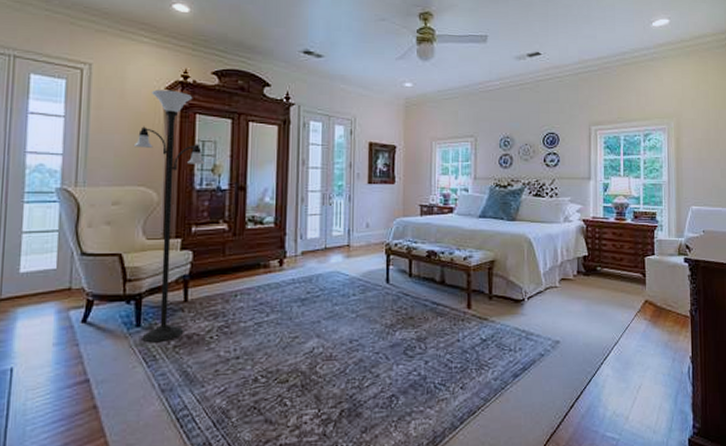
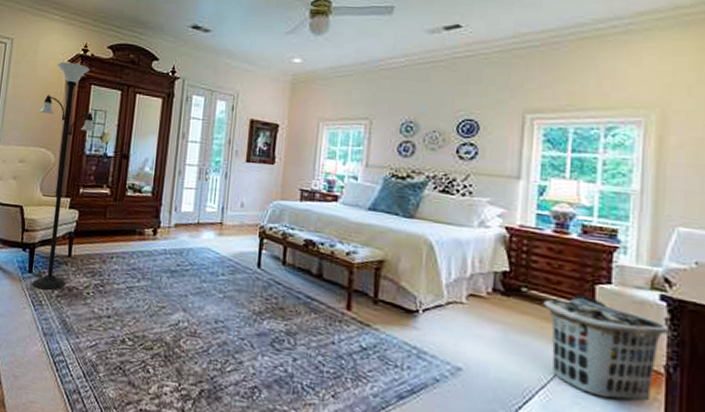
clothes hamper: none [612,266,692,343] -> present [543,294,671,401]

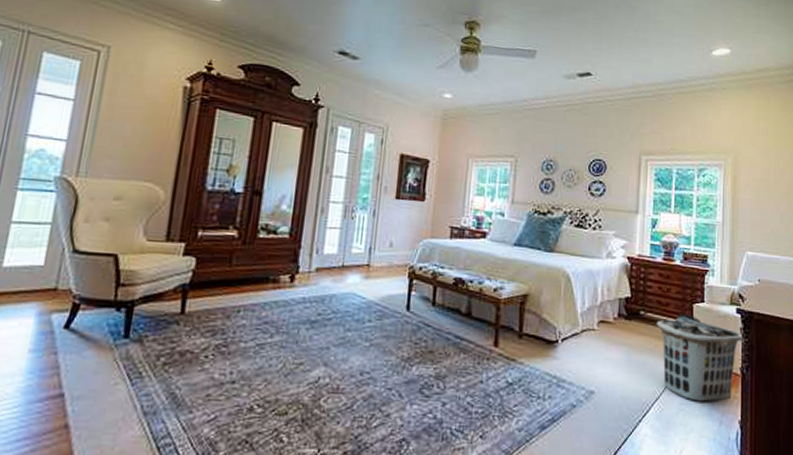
floor lamp: present [32,62,96,290] -> none [128,79,221,358]

